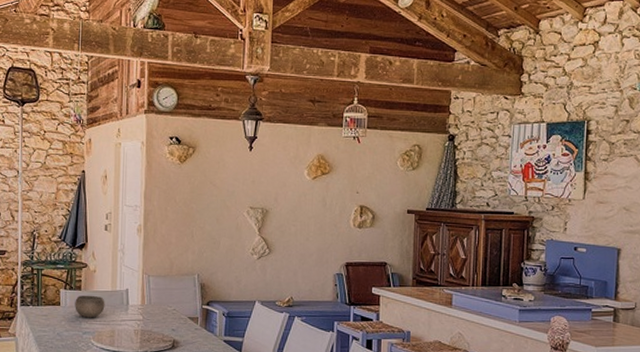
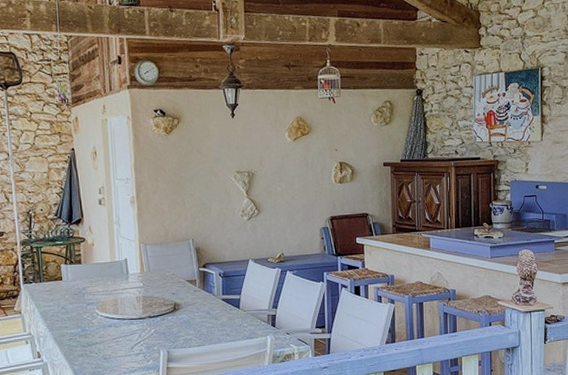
bowl: present [75,295,105,318] -> none [76,267,106,290]

